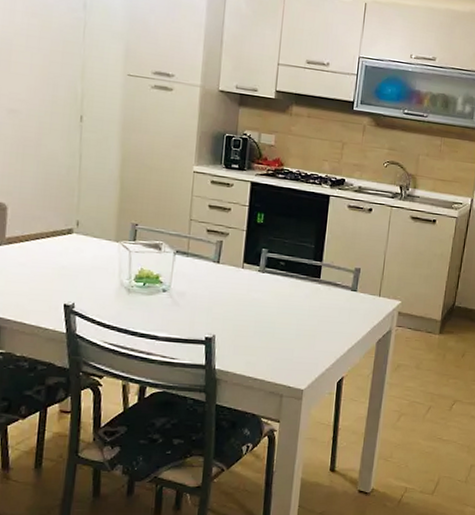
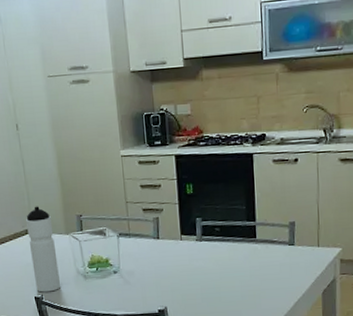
water bottle: none [68,205,102,301] -> present [26,206,61,293]

